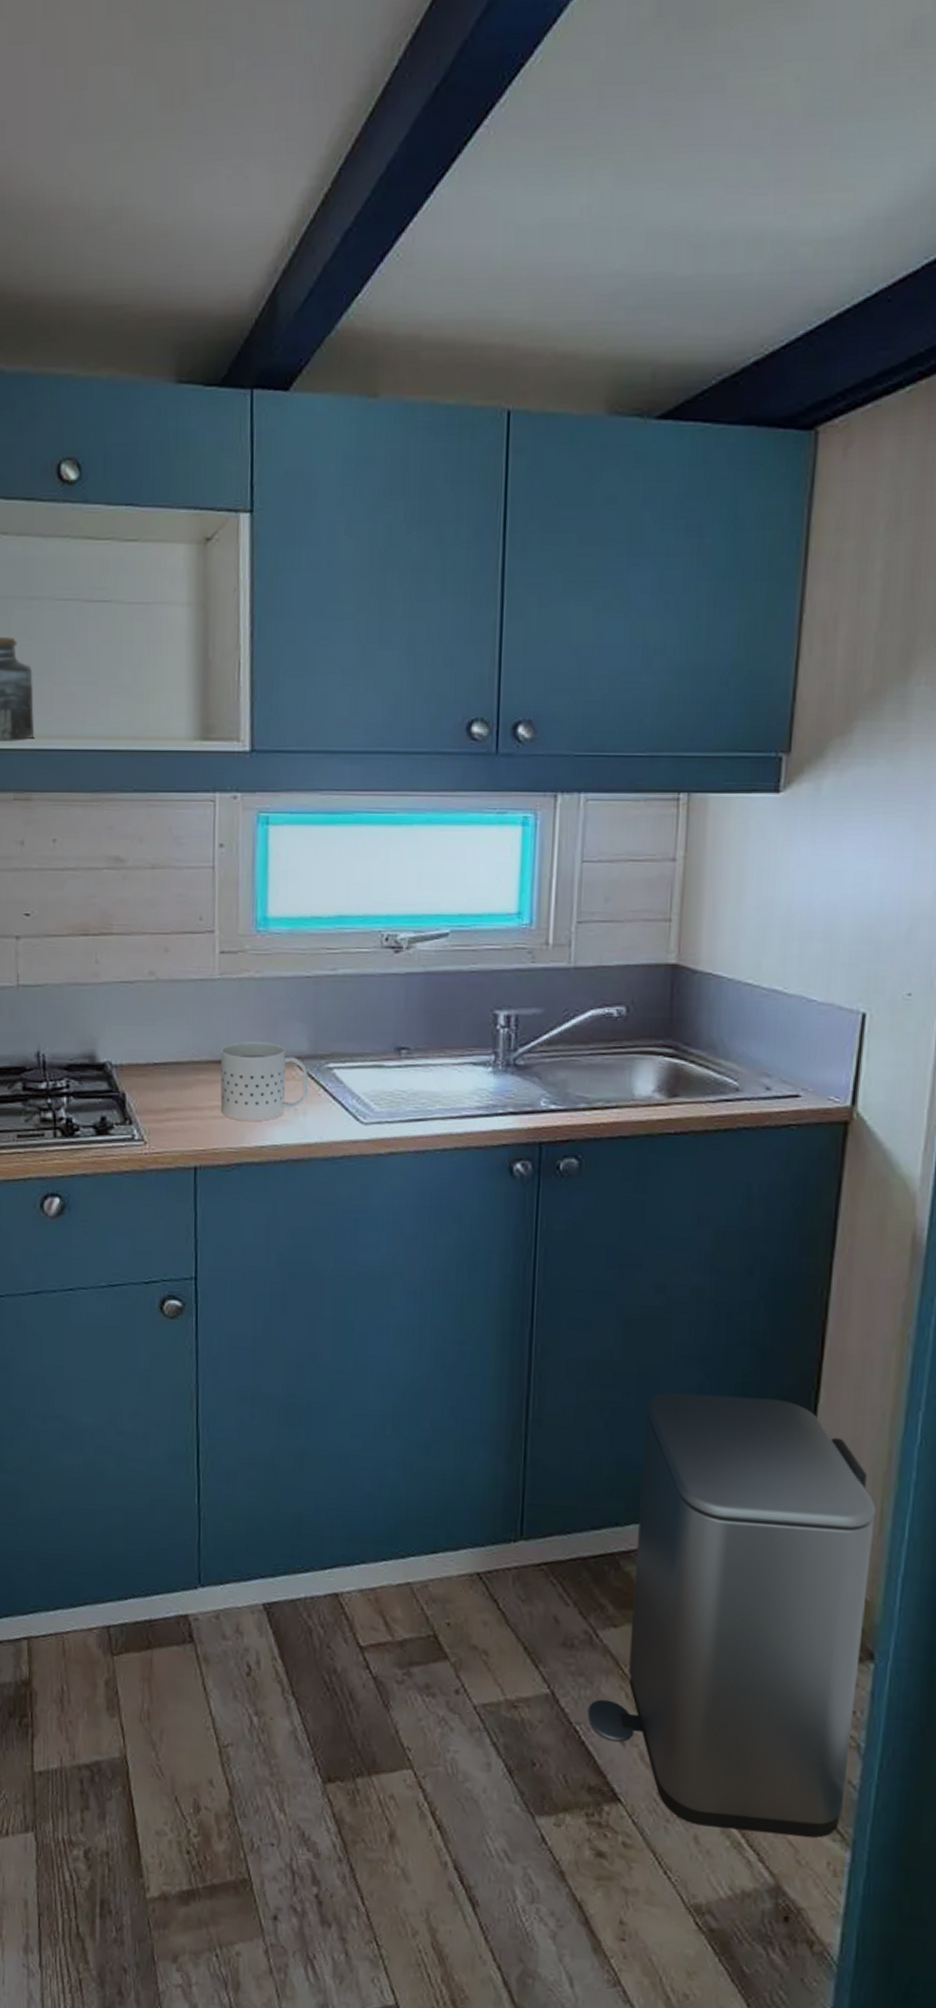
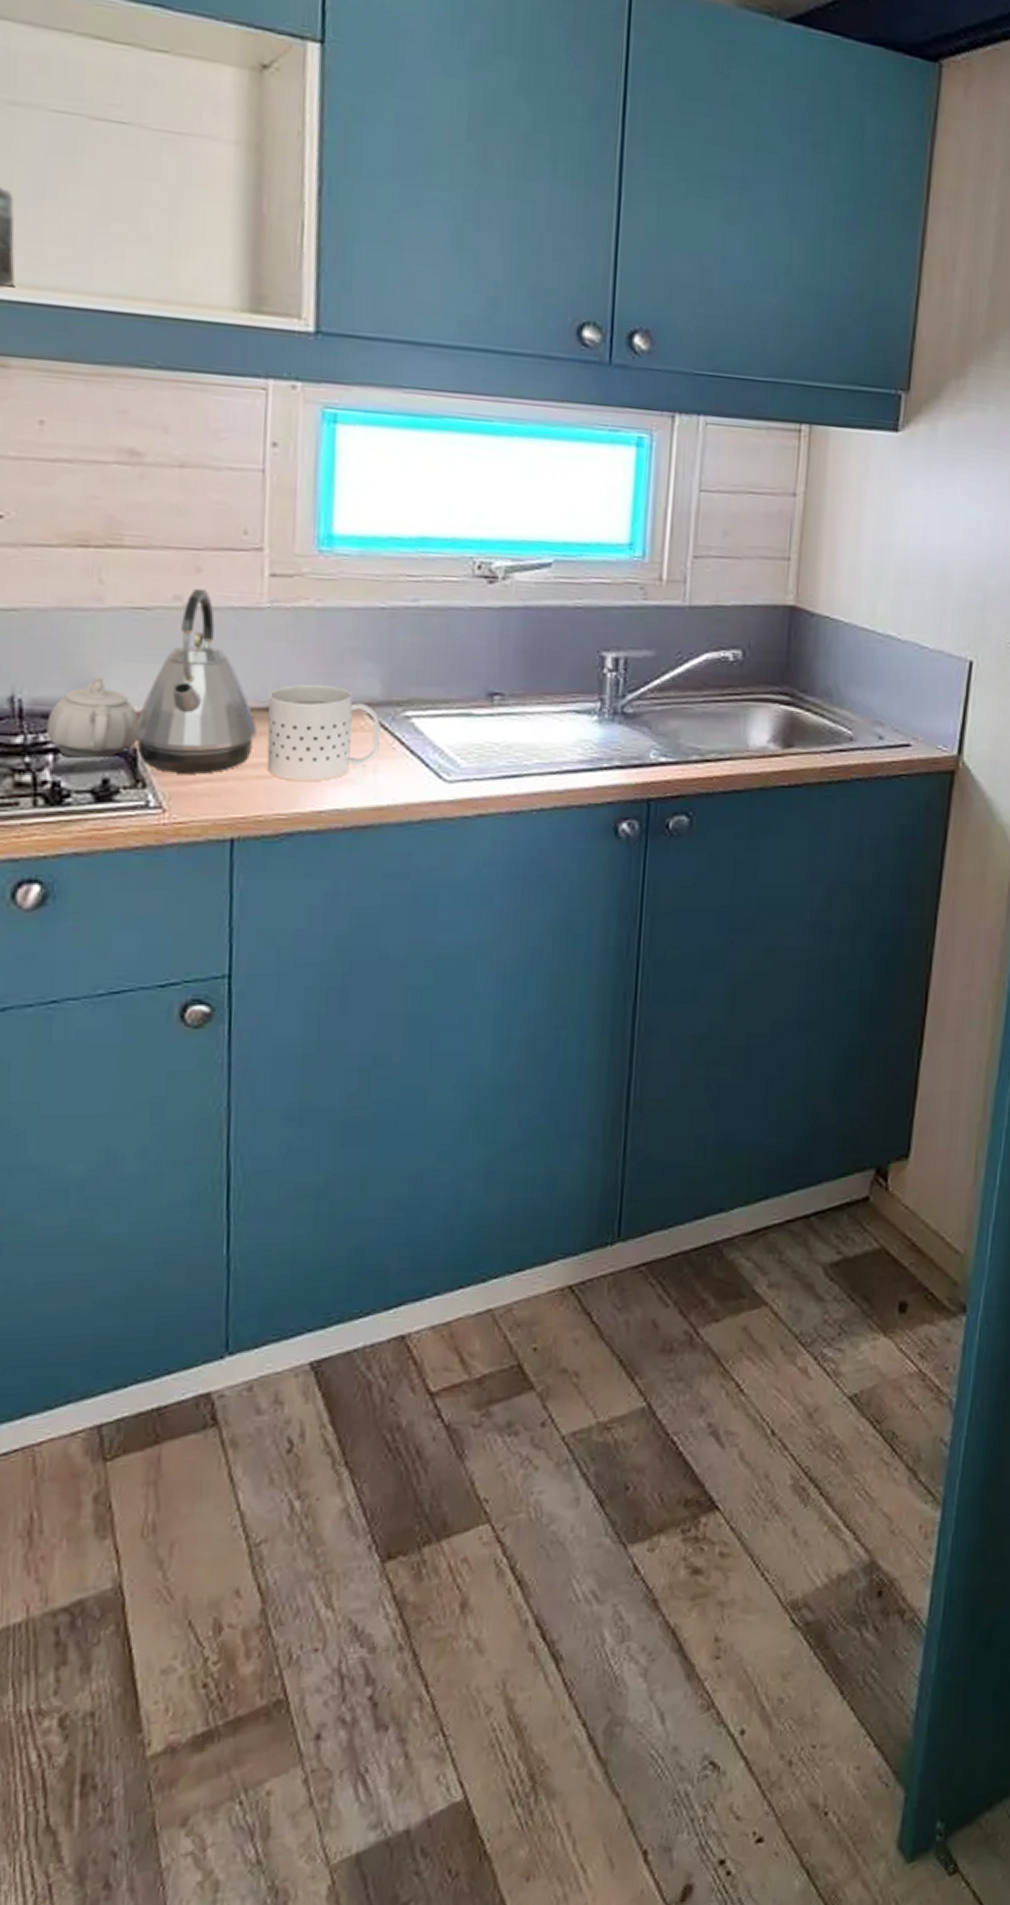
teapot: none [62,1036,126,1100] -> present [46,676,139,758]
kettle: none [122,965,212,1114] -> present [134,588,257,774]
pedal bin: present [587,1392,876,1838] -> none [686,1059,971,1517]

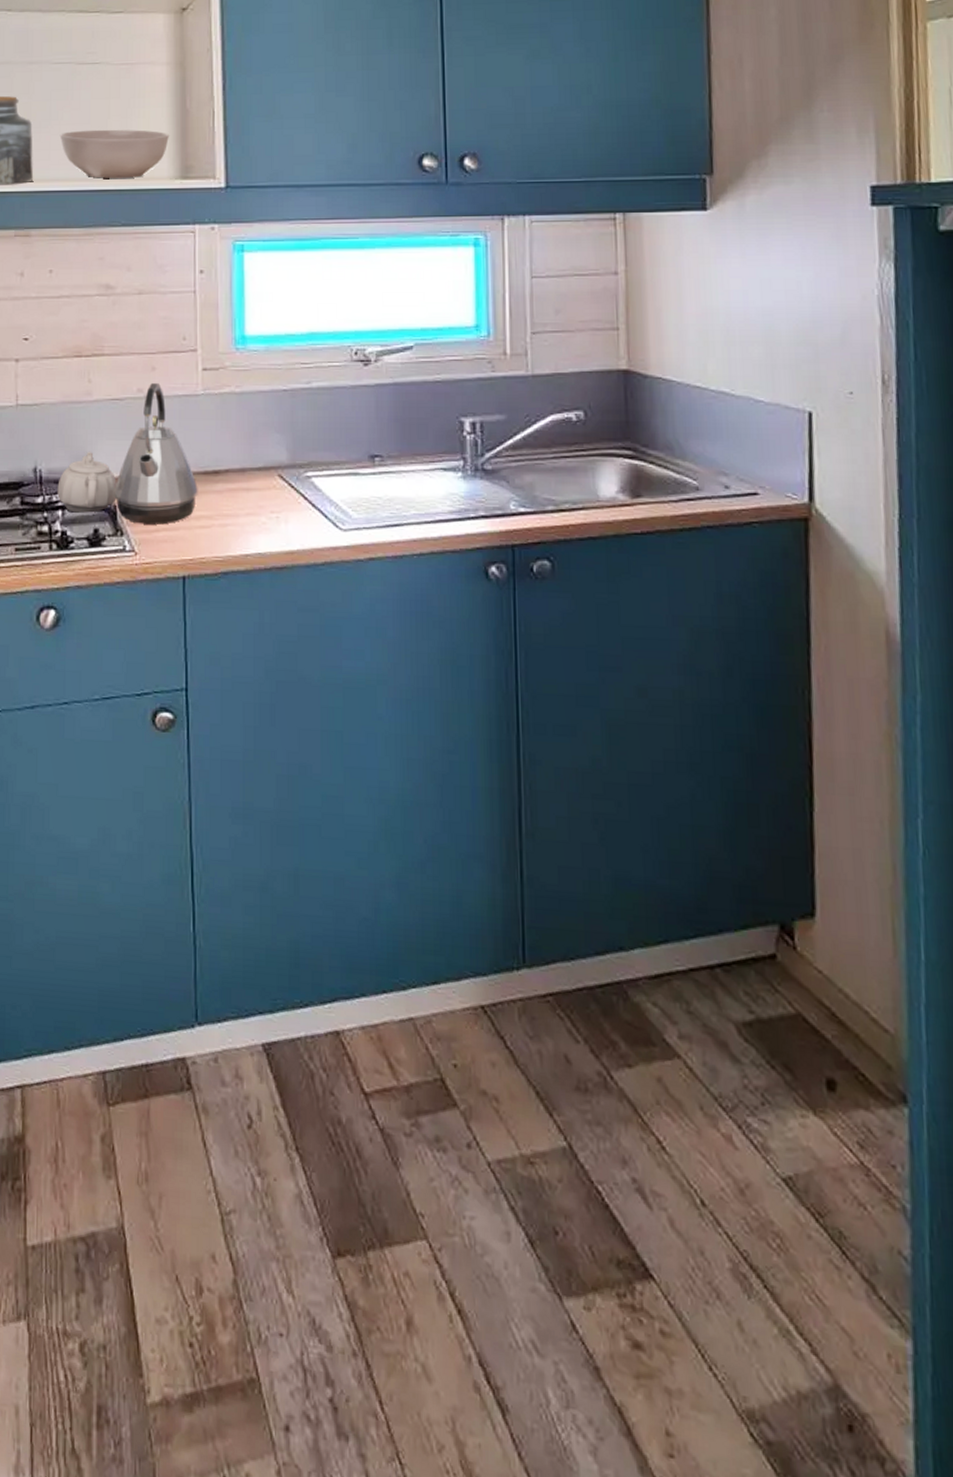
bowl: none [59,218,236,302] -> present [59,129,170,178]
mug: present [266,683,381,782] -> none [205,452,288,531]

